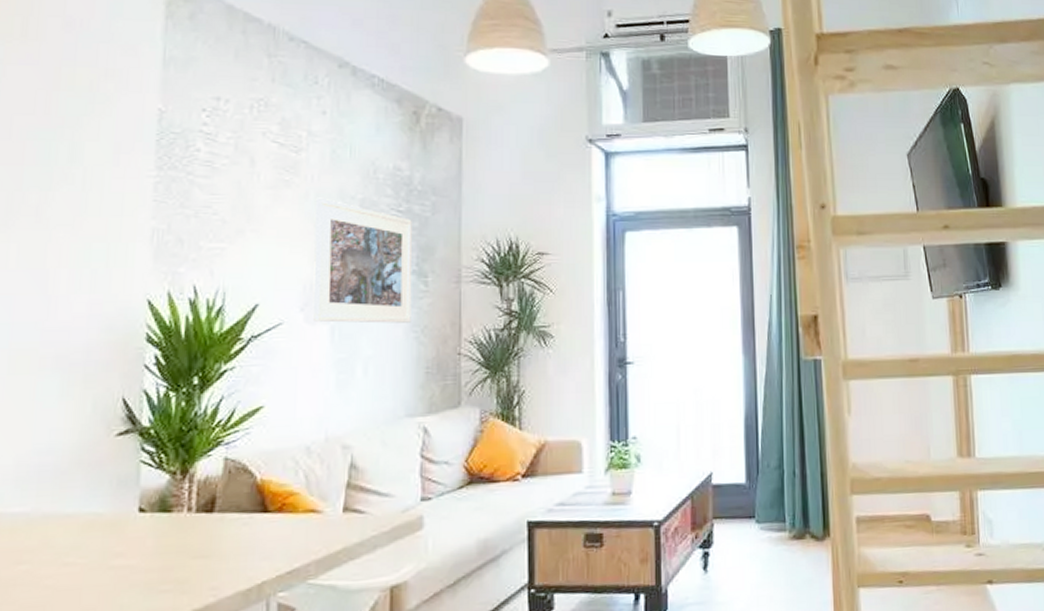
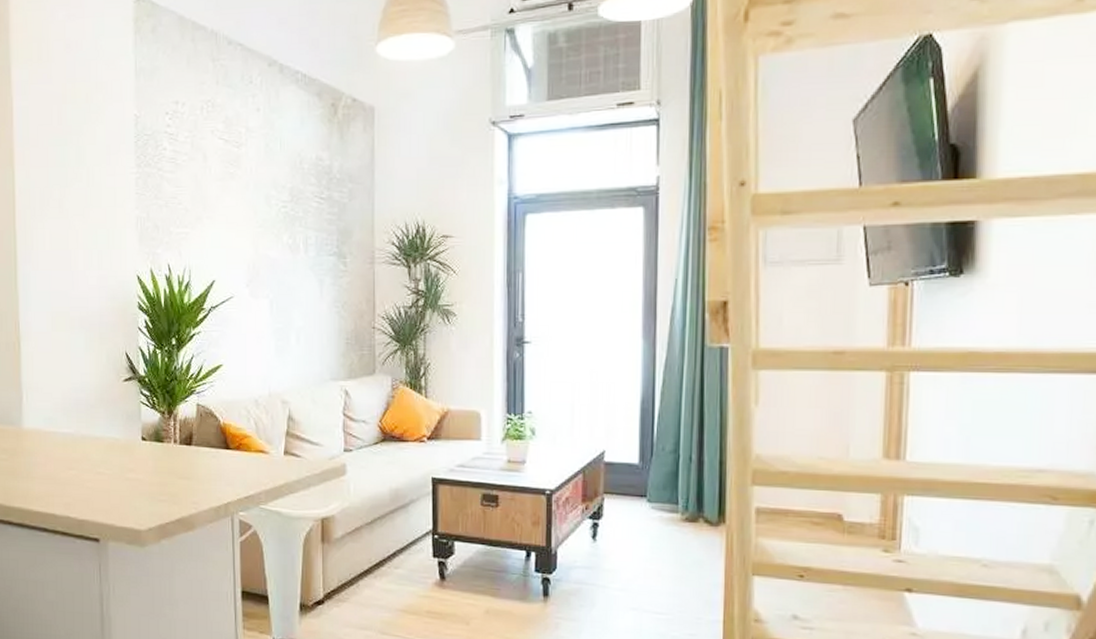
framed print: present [312,197,413,324] -> none [254,187,334,299]

